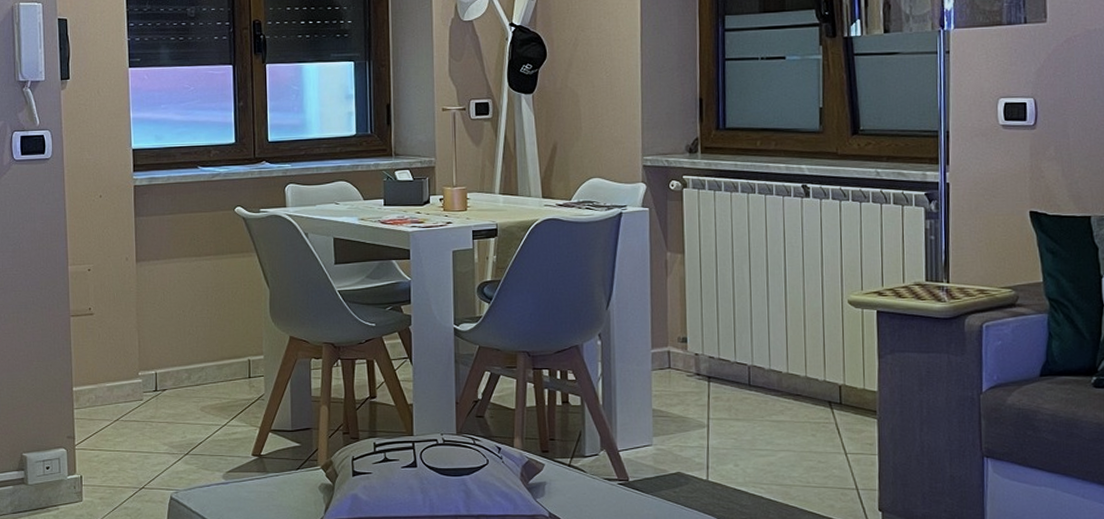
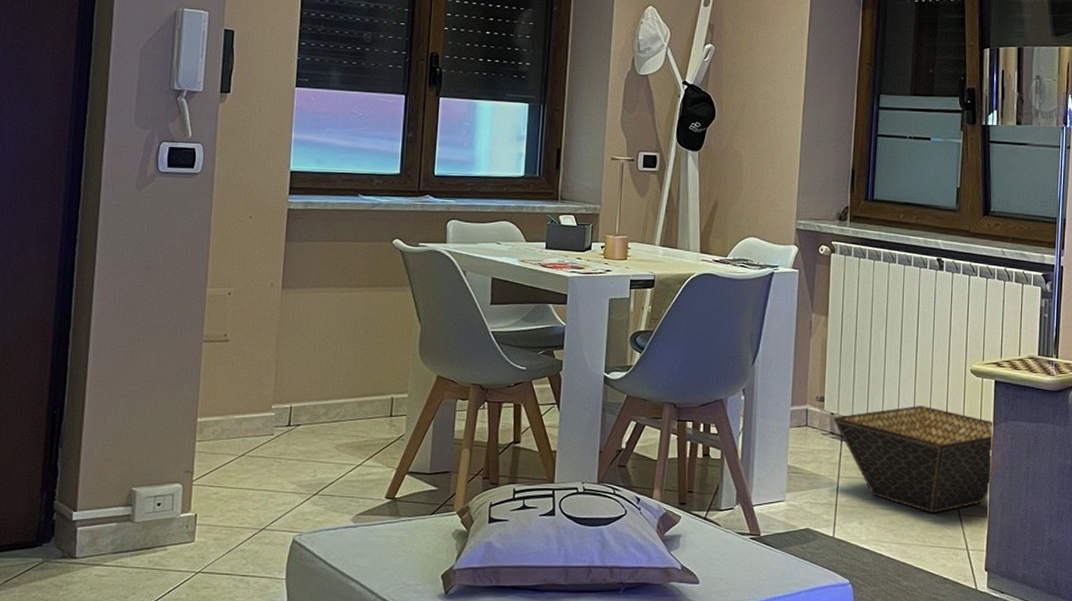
basket: none [698,341,879,453] -> present [833,406,993,514]

